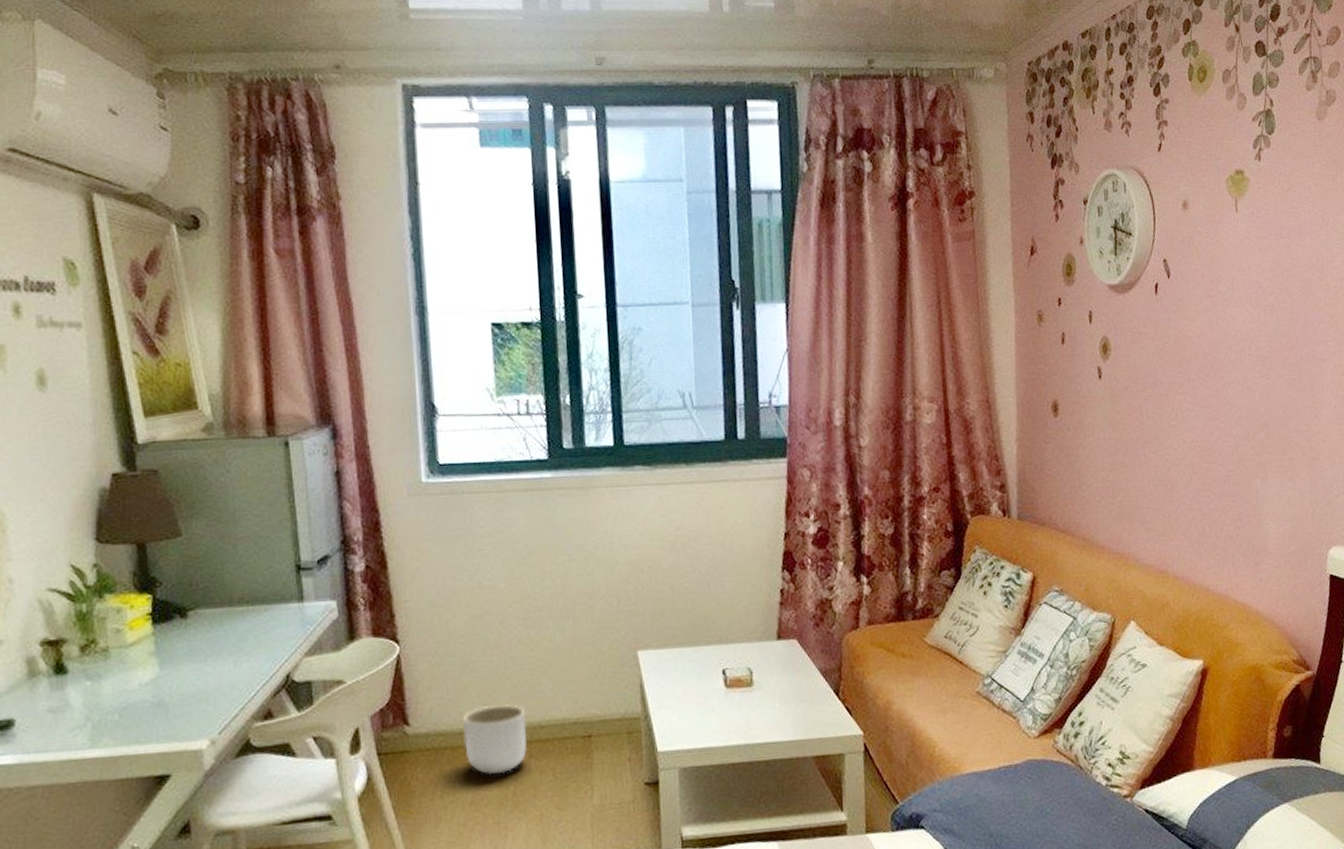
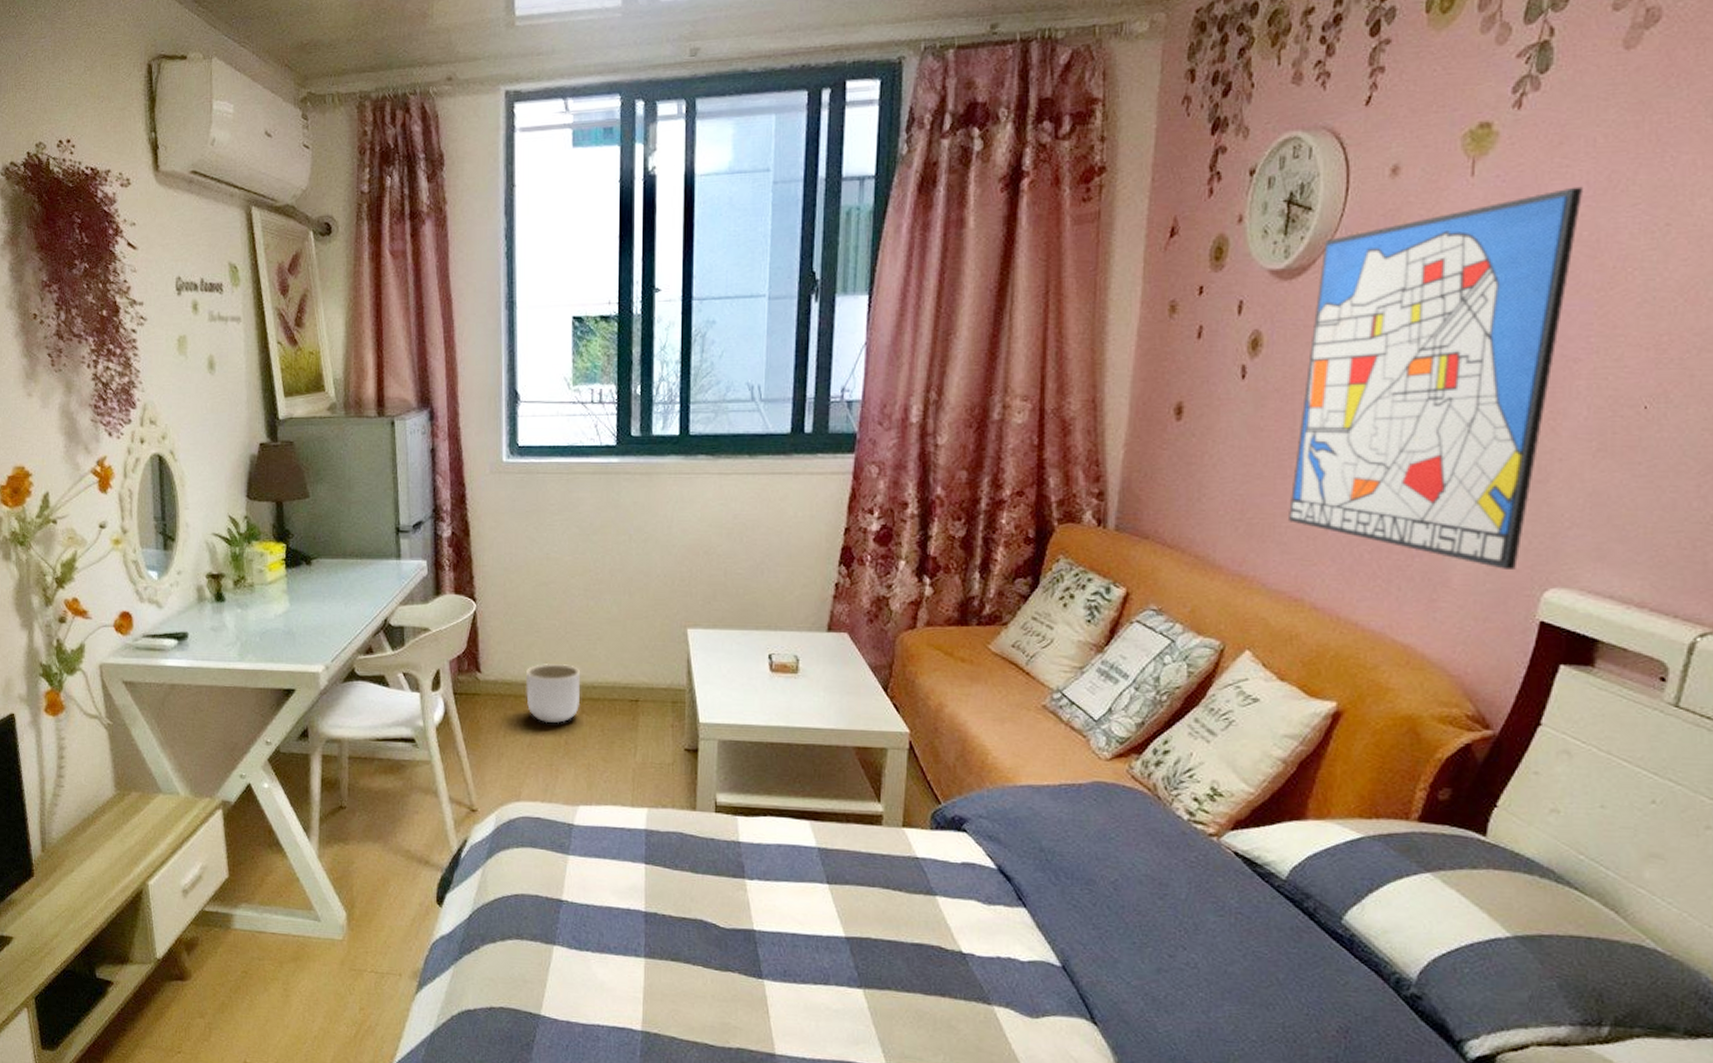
wall art: none [1144,223,1309,533] -> present [1289,186,1584,569]

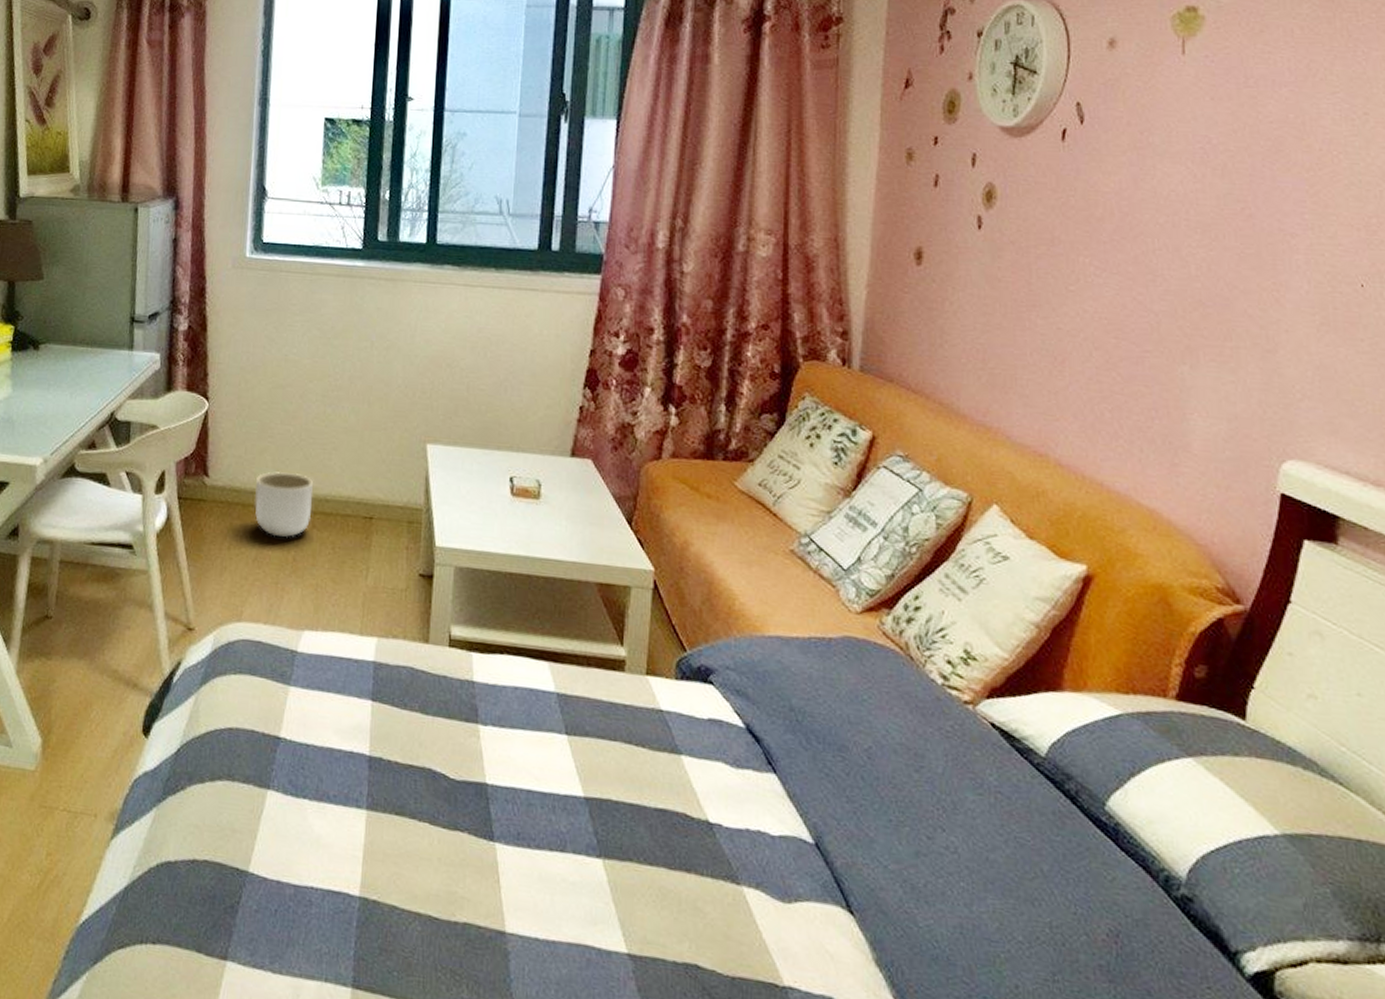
wall art: present [1289,186,1584,569] -> none [1029,72,1287,438]

